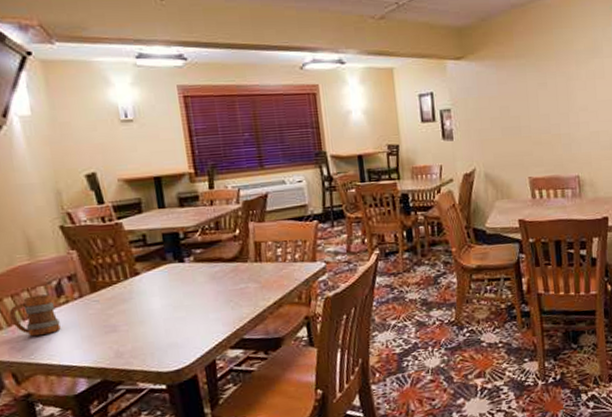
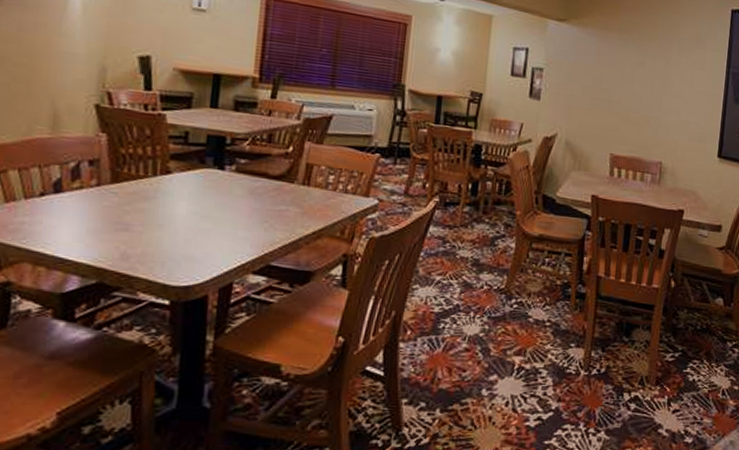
mug: present [9,294,61,337] -> none [10,173,67,220]

